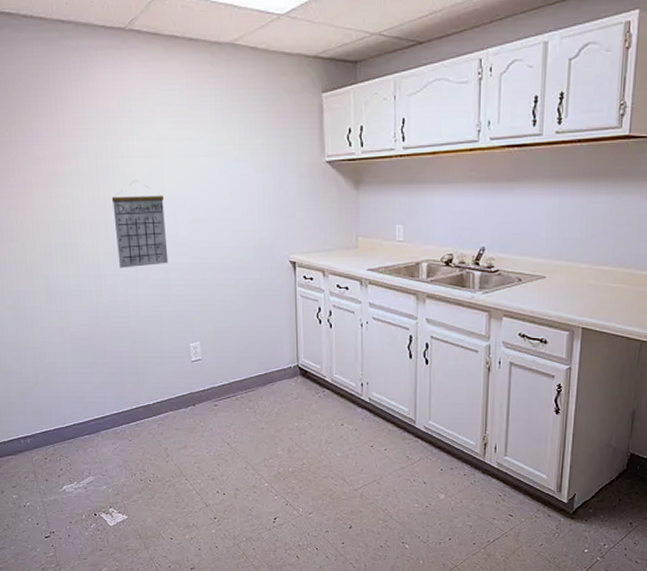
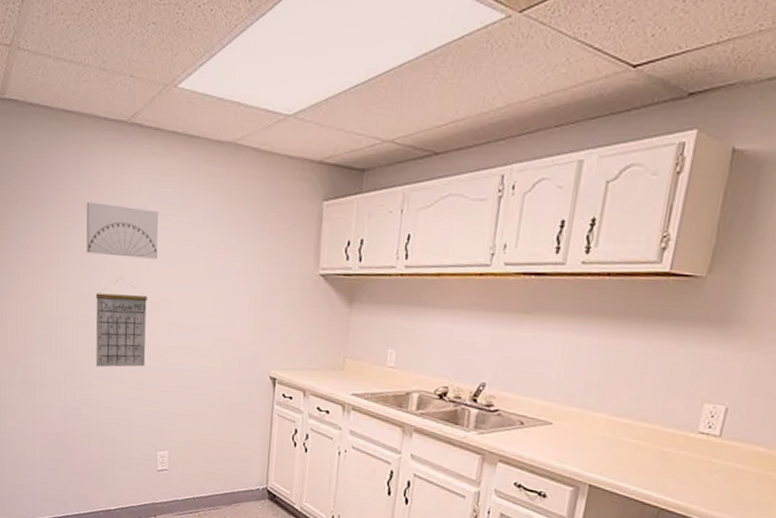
wall art: none [92,109,169,160] -> present [86,202,159,259]

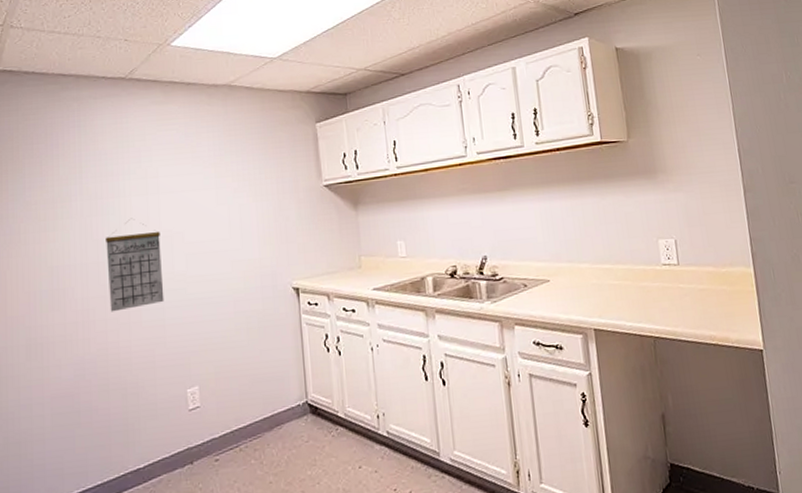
wall art: present [86,202,159,259] -> none [89,151,167,200]

